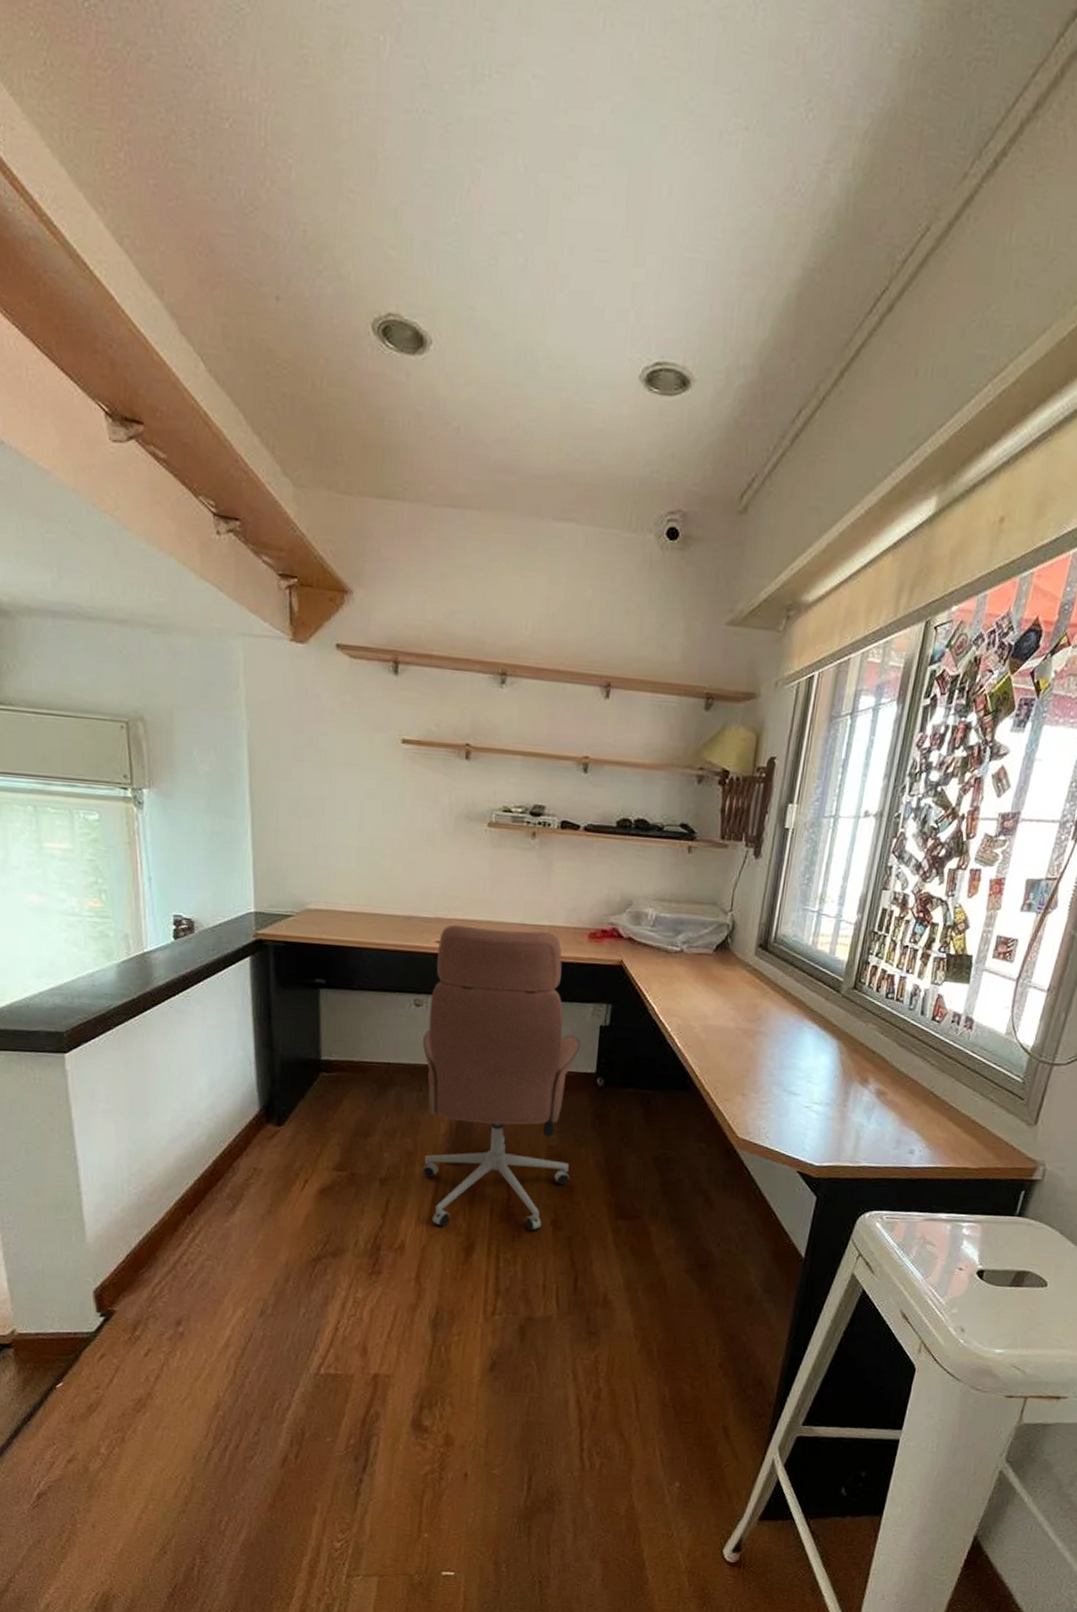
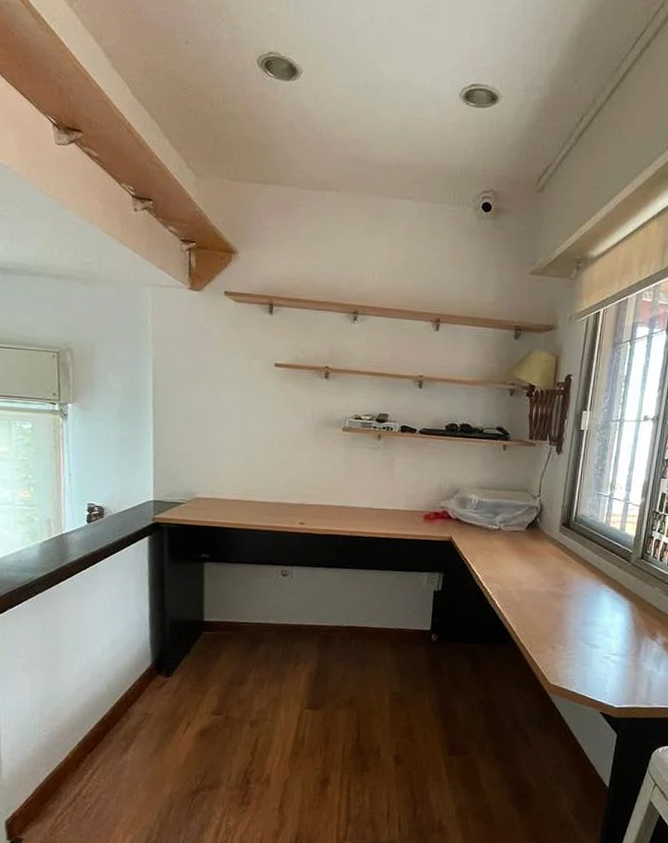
office chair: present [422,924,581,1231] -> none [285,509,418,766]

